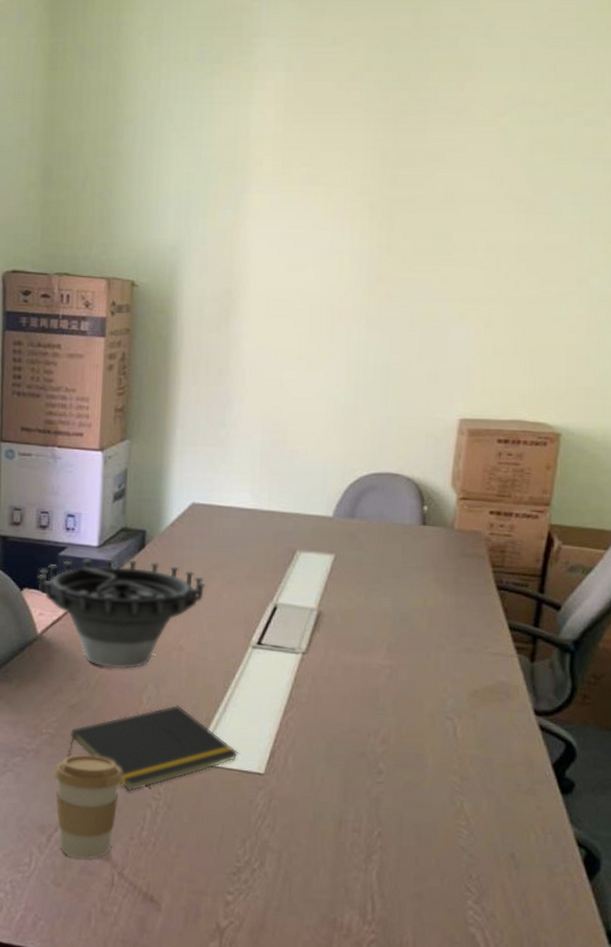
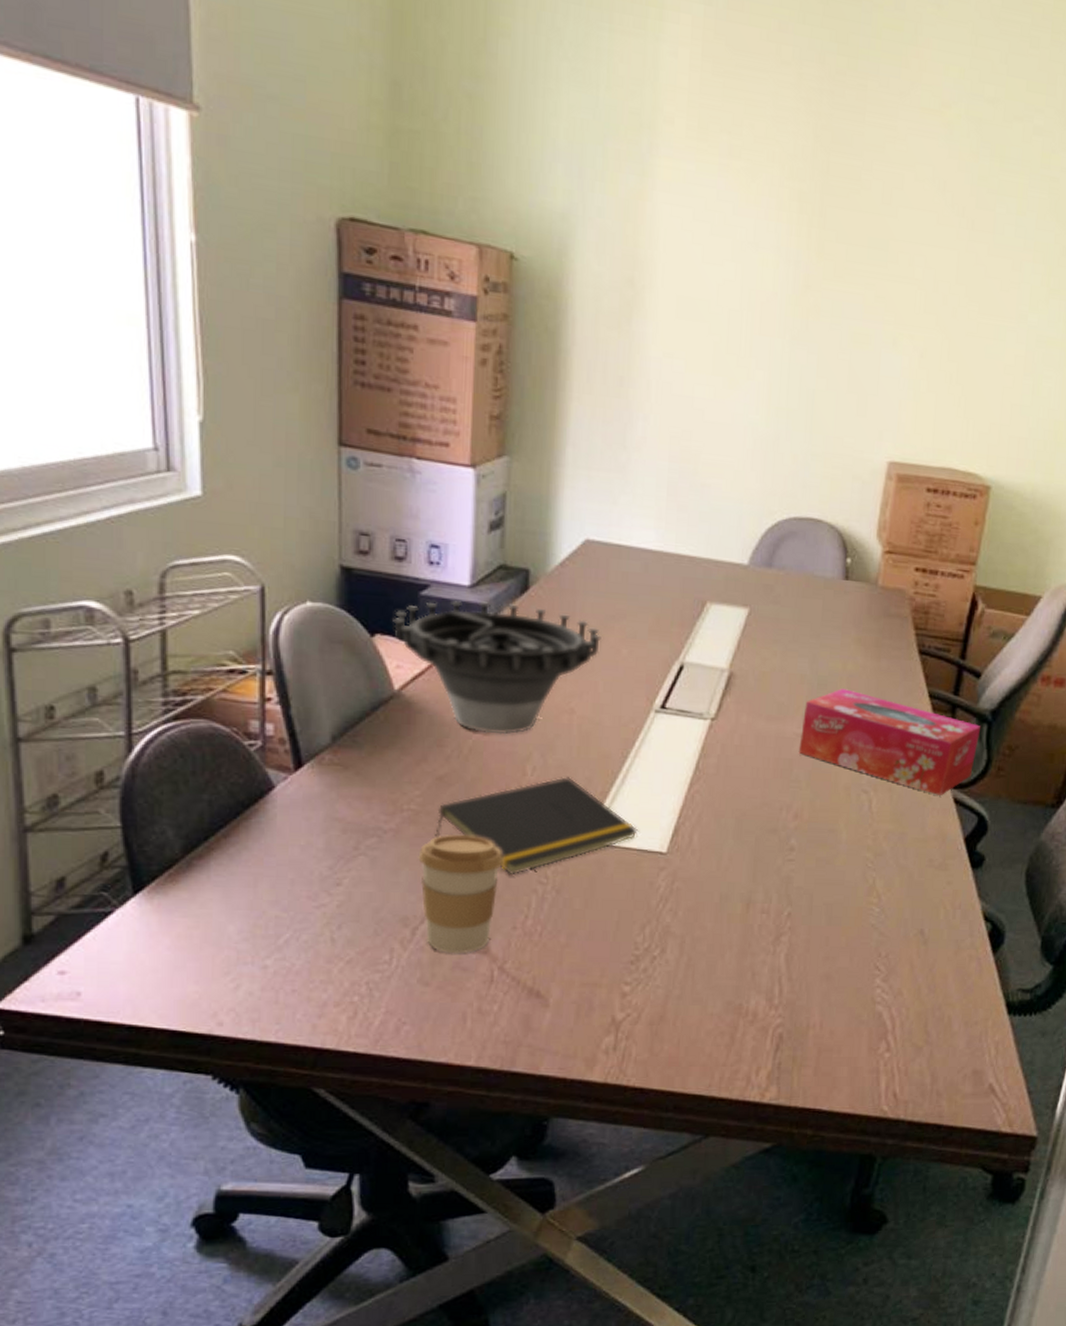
tissue box: none [384,622,564,722] -> present [798,687,981,795]

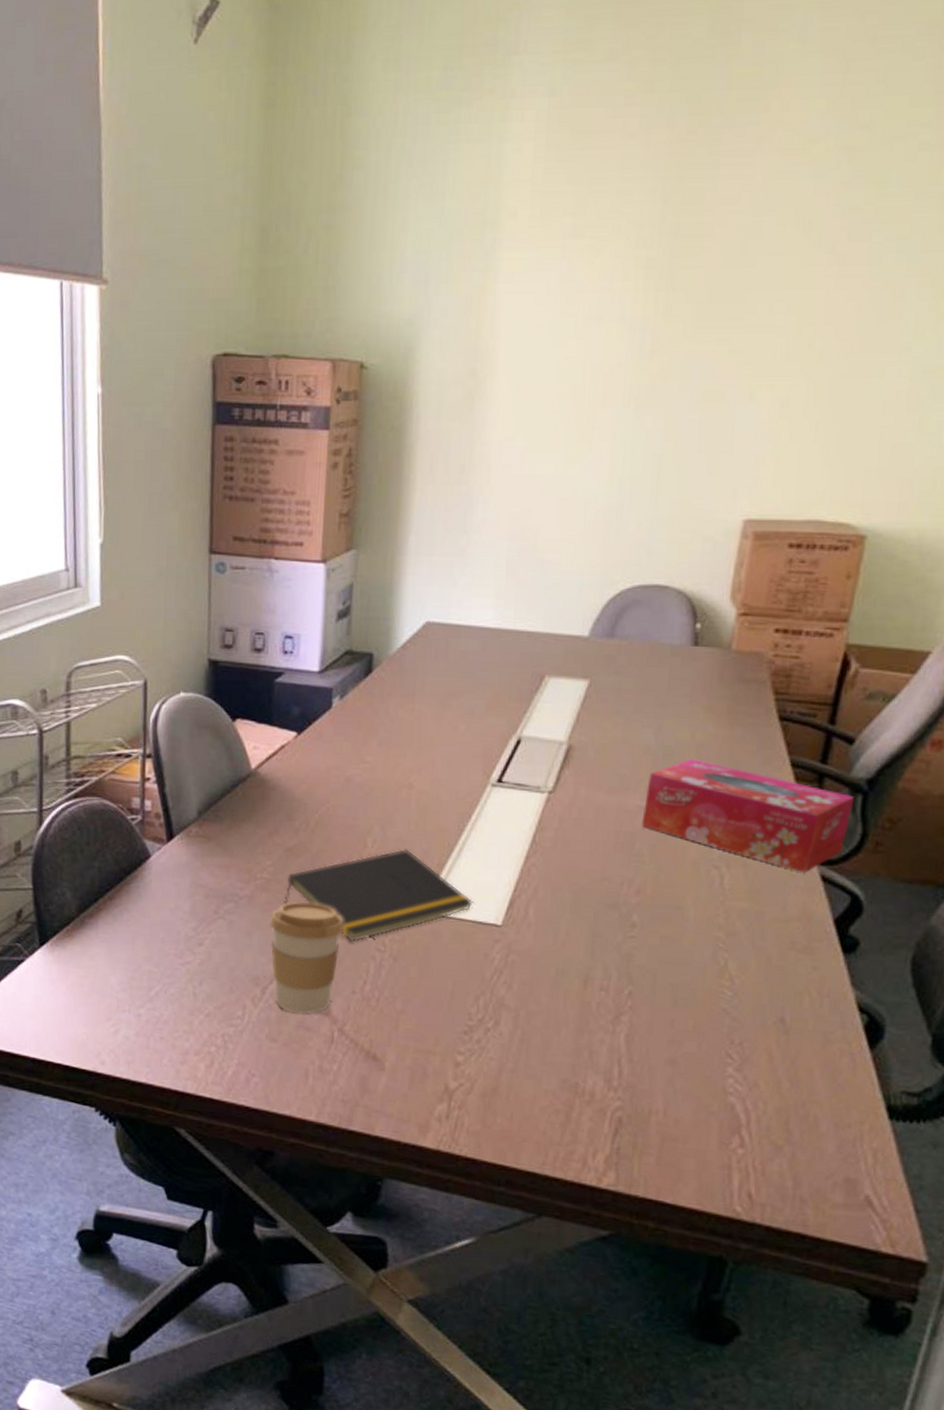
speaker: present [393,601,602,735] -> none [251,685,440,809]

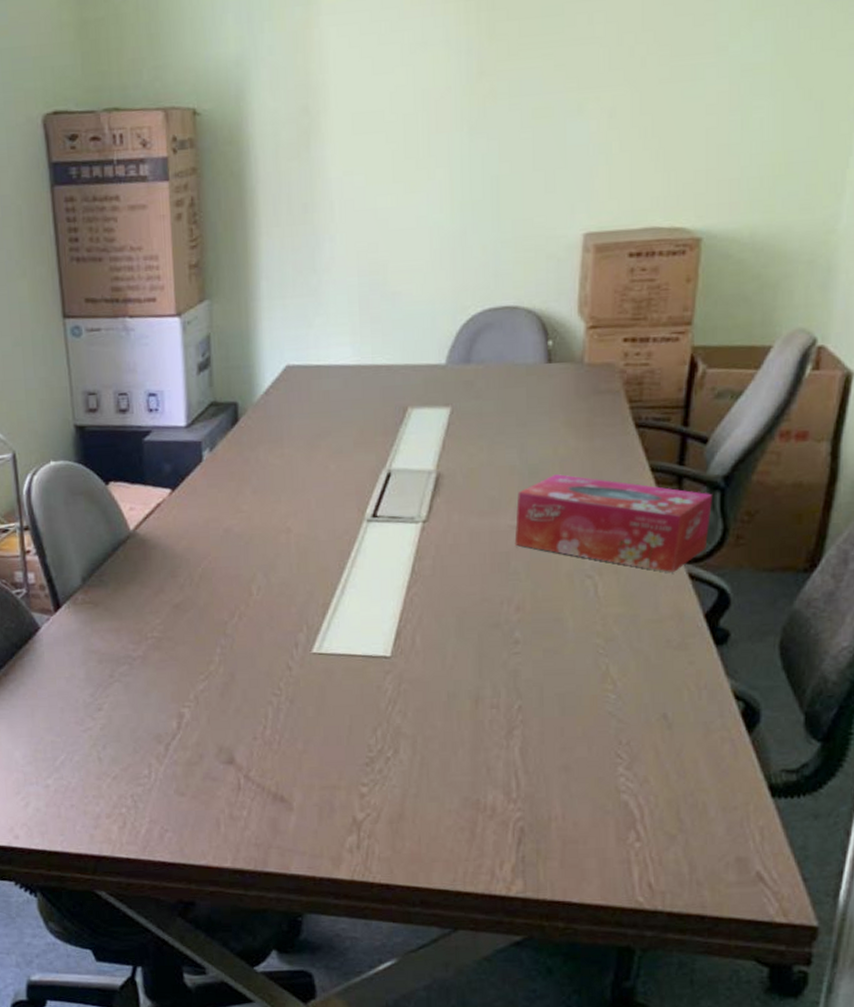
coffee cup: present [269,901,345,1014] -> none [164,655,240,766]
notepad: present [284,849,474,942] -> none [177,593,362,690]

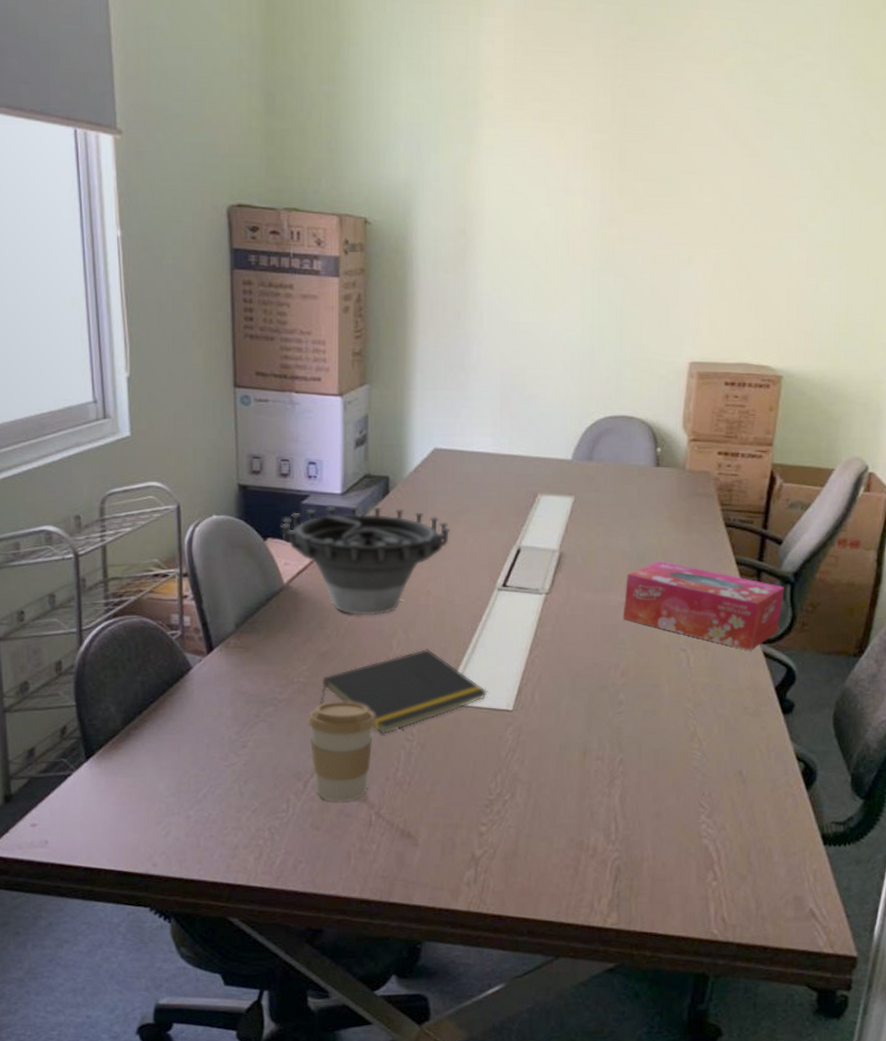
speaker: none [123,437,310,561] -> present [281,506,451,616]
coffee cup: none [164,655,240,766] -> present [307,701,376,802]
notepad: none [177,593,362,690] -> present [320,649,488,734]

